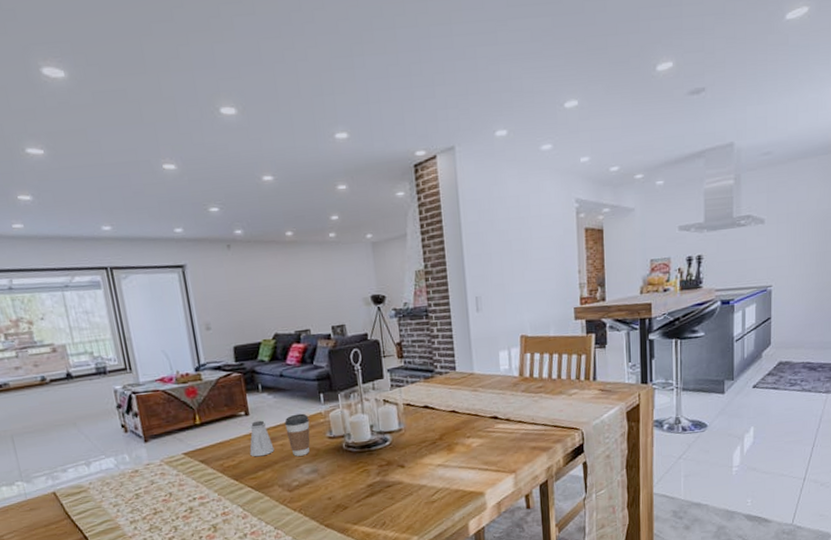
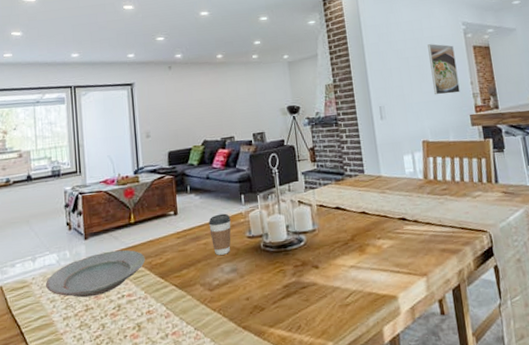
plate: none [105,452,216,502] -> present [45,250,145,298]
saltshaker: present [249,420,275,457] -> none [176,219,198,255]
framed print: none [534,224,566,285] -> present [427,43,460,95]

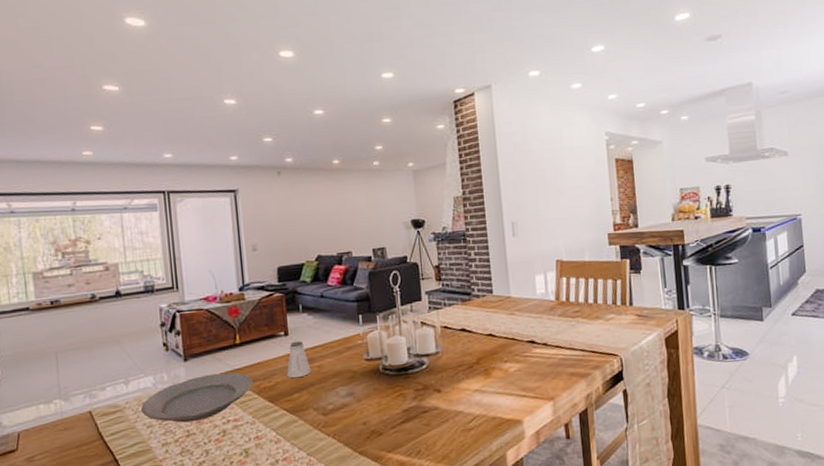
saltshaker: none [176,219,198,255] -> present [287,341,311,379]
coffee cup: present [209,213,231,255] -> none [323,334,348,379]
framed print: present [427,43,460,95] -> none [567,155,599,211]

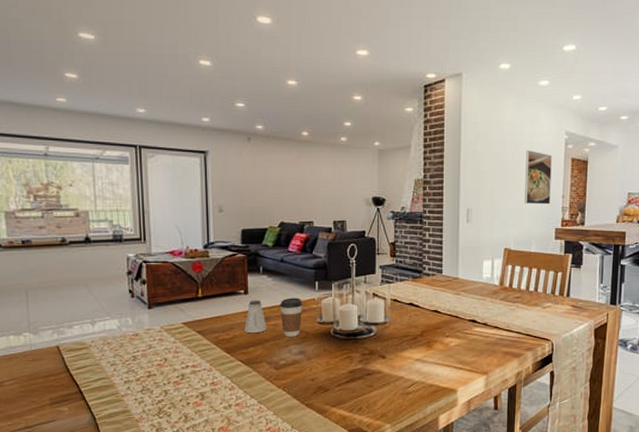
plate: present [140,372,253,423] -> none [105,322,212,364]
coffee cup: none [323,334,348,379] -> present [280,298,303,337]
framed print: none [567,155,599,211] -> present [525,150,552,205]

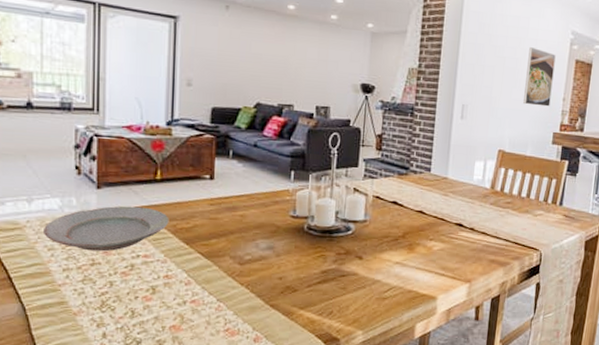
plate: none [105,322,212,364] -> present [42,205,169,252]
saltshaker: present [244,300,267,334] -> none [207,186,233,224]
coffee cup: present [280,298,303,337] -> none [249,187,275,230]

